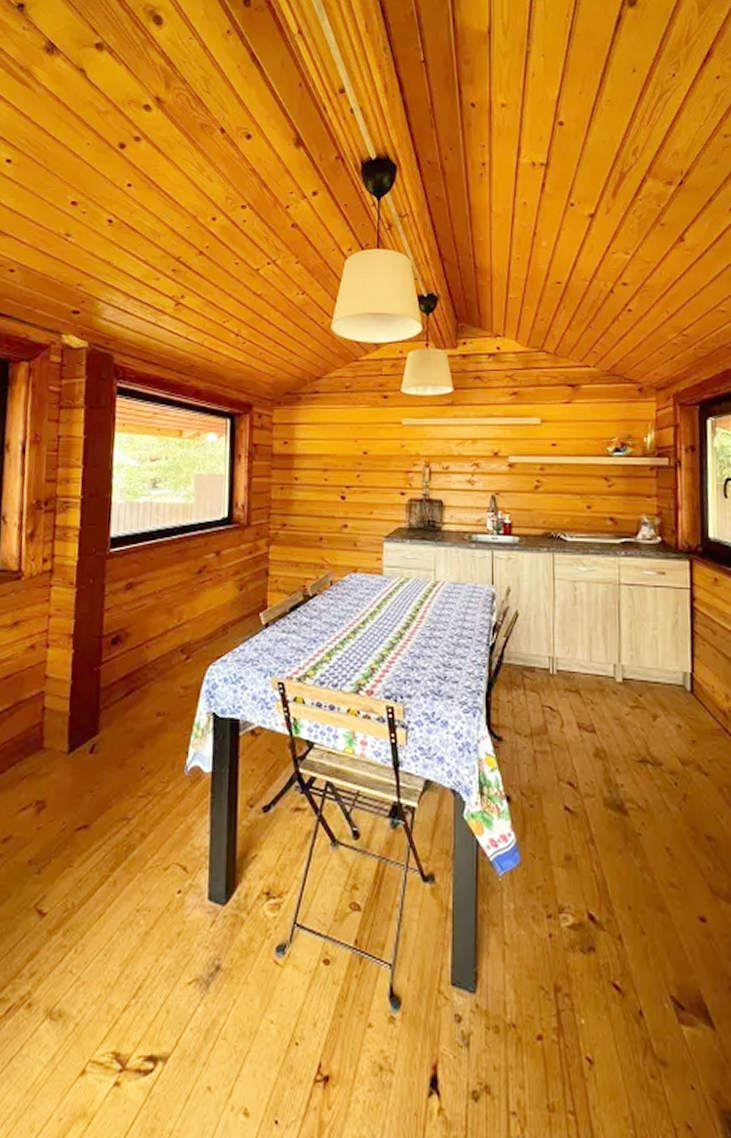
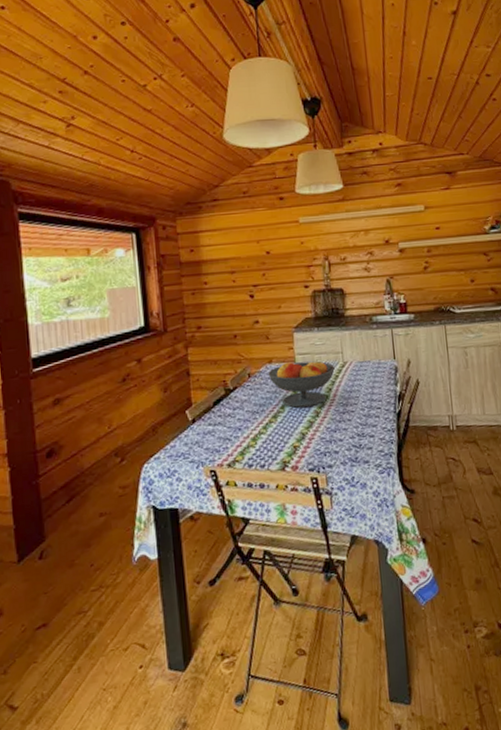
fruit bowl: none [351,574,425,625] -> present [267,359,335,408]

